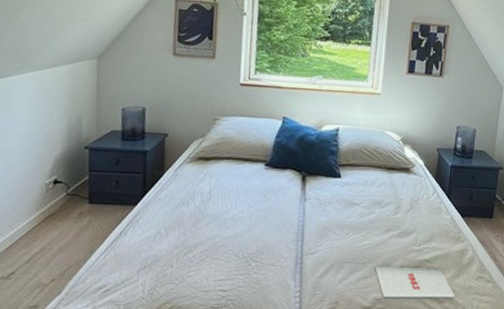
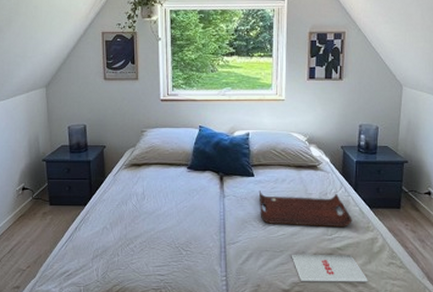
serving tray: none [344,194,443,238] -> present [258,191,352,228]

